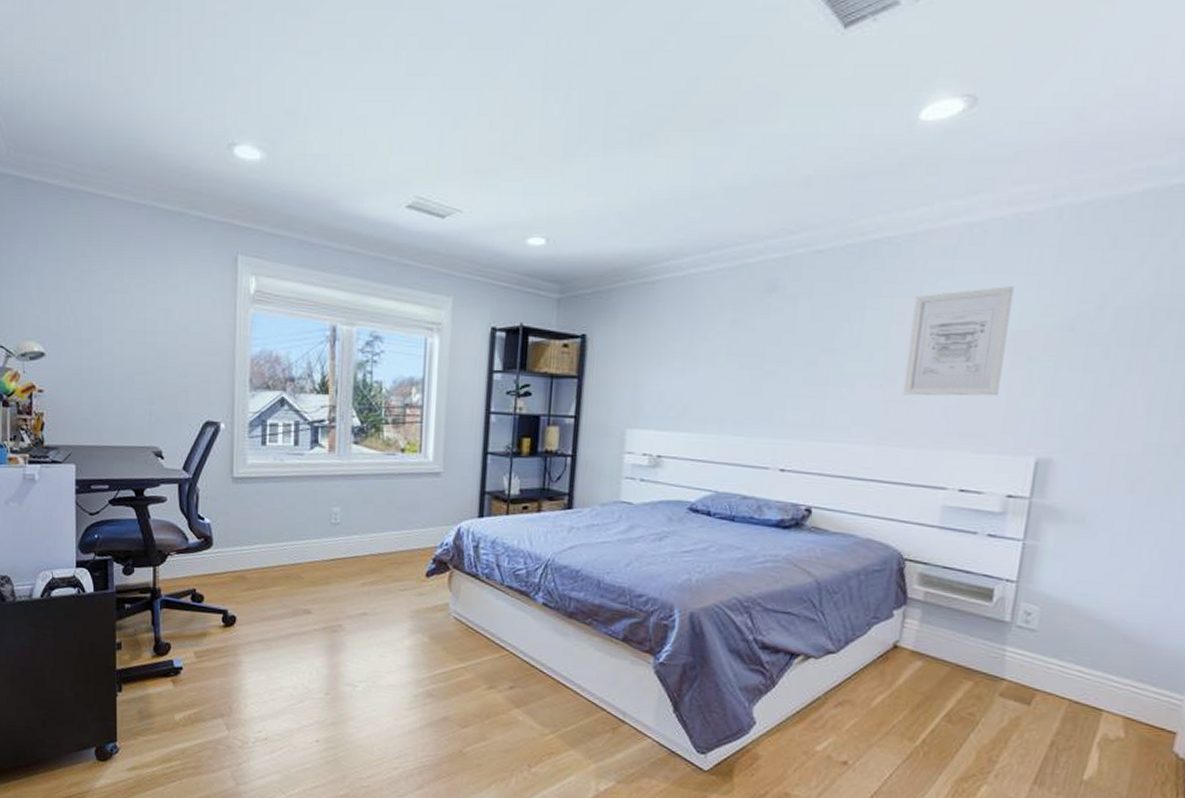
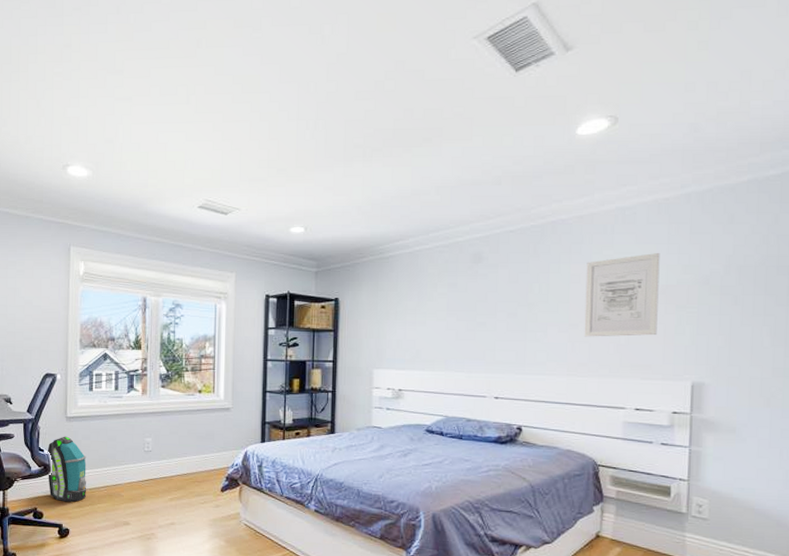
backpack: none [208,501,258,584] -> present [47,436,87,503]

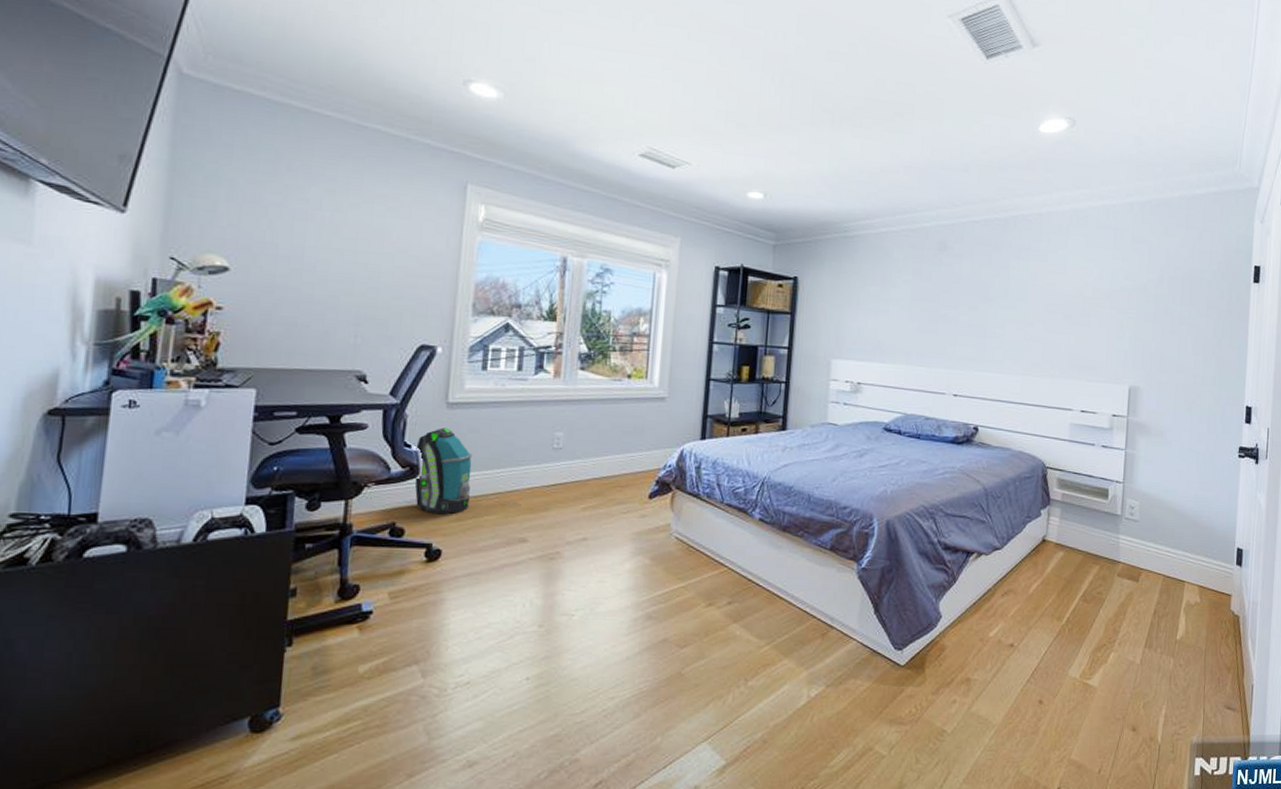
wall art: present [584,253,660,337] -> none [1038,257,1107,339]

